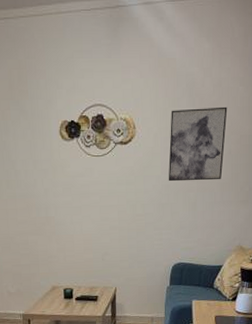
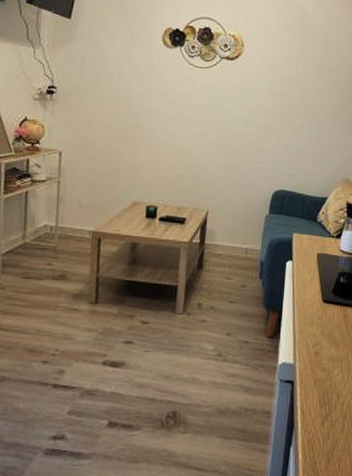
wall art: present [168,106,228,182] -> none [274,34,338,108]

